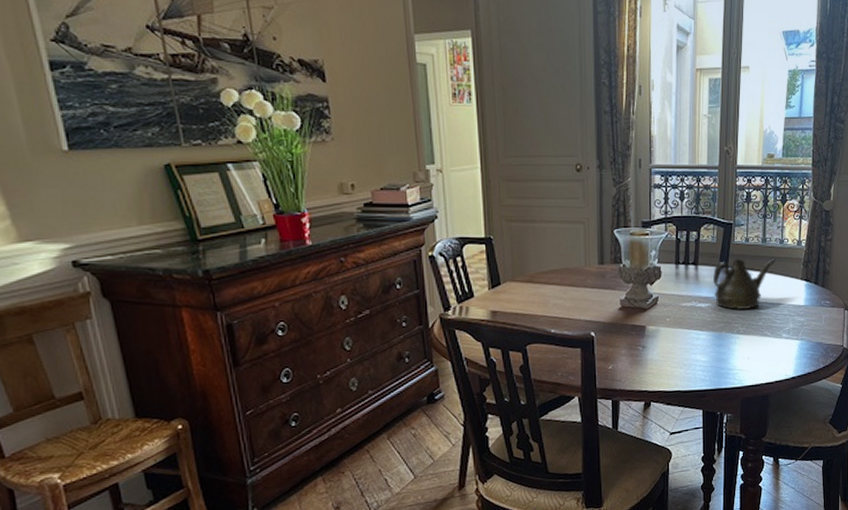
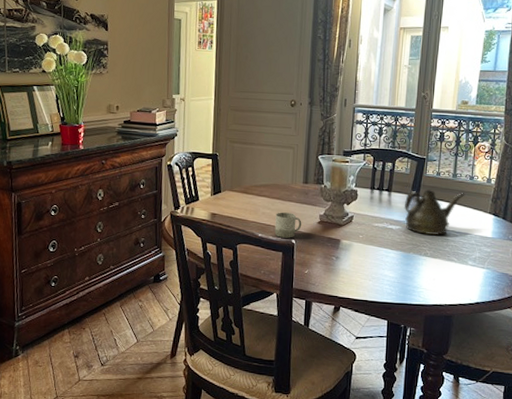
cup: none [569,300,601,332] -> present [274,212,302,238]

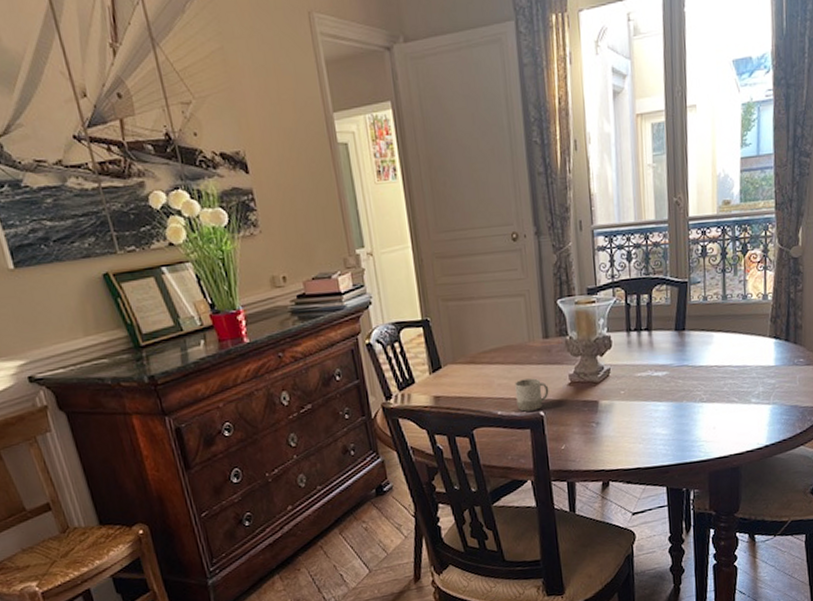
teapot: present [404,190,465,236] -> none [669,317,739,377]

